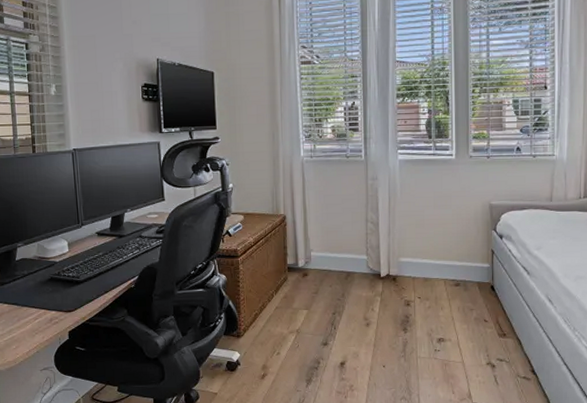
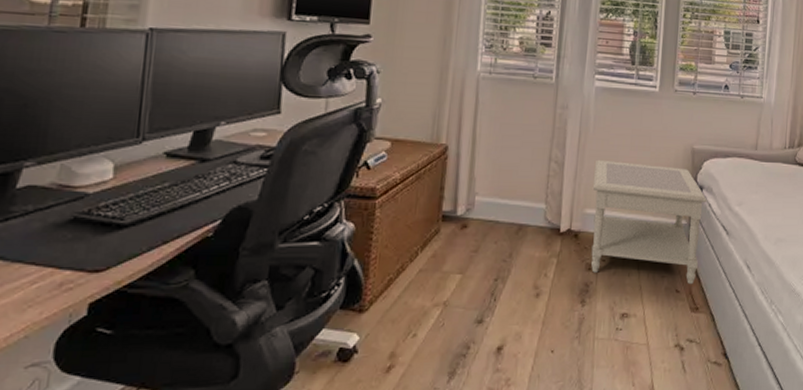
side table: none [405,218,507,316] -> present [591,159,707,285]

